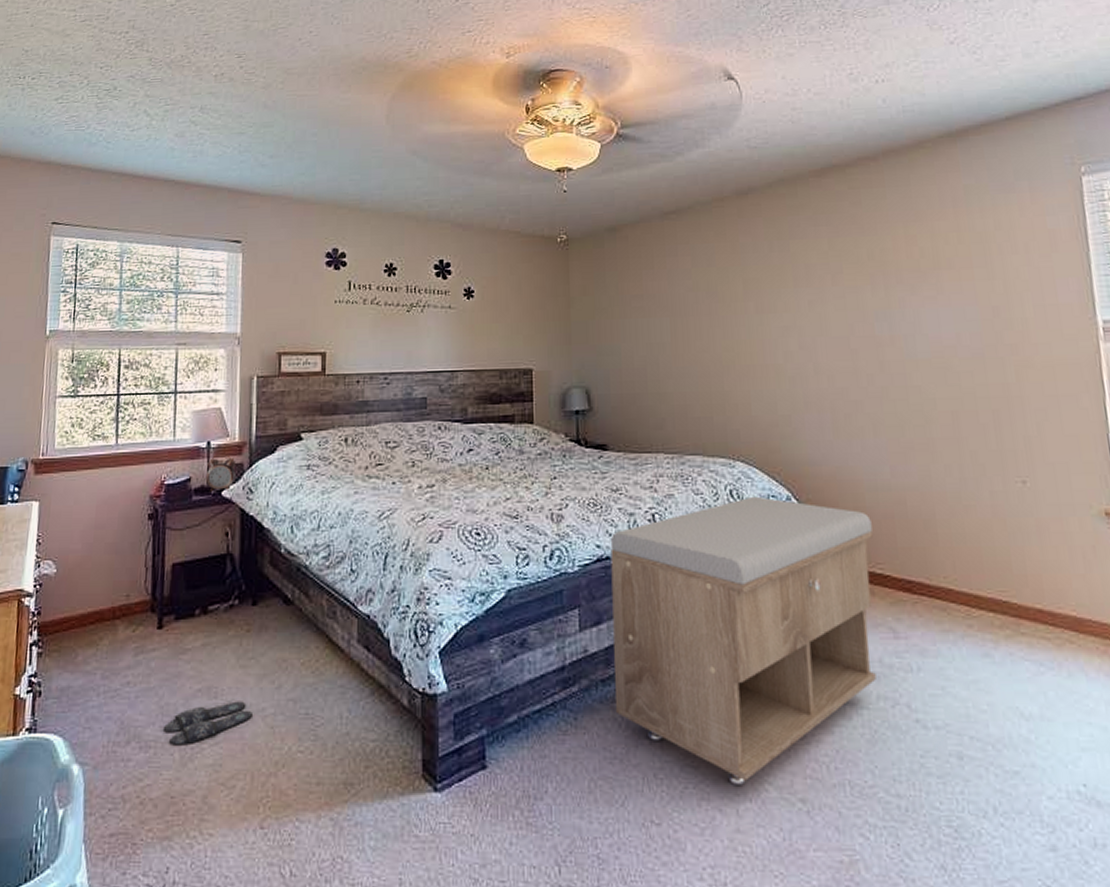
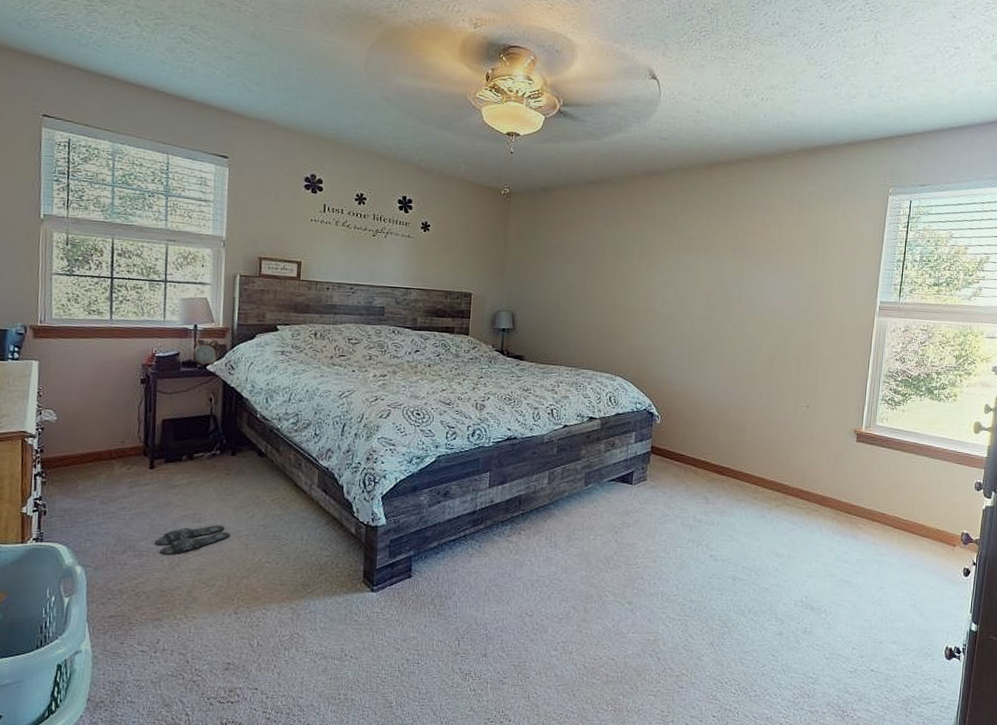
storage bench: present [610,496,876,786] -> none [509,402,704,593]

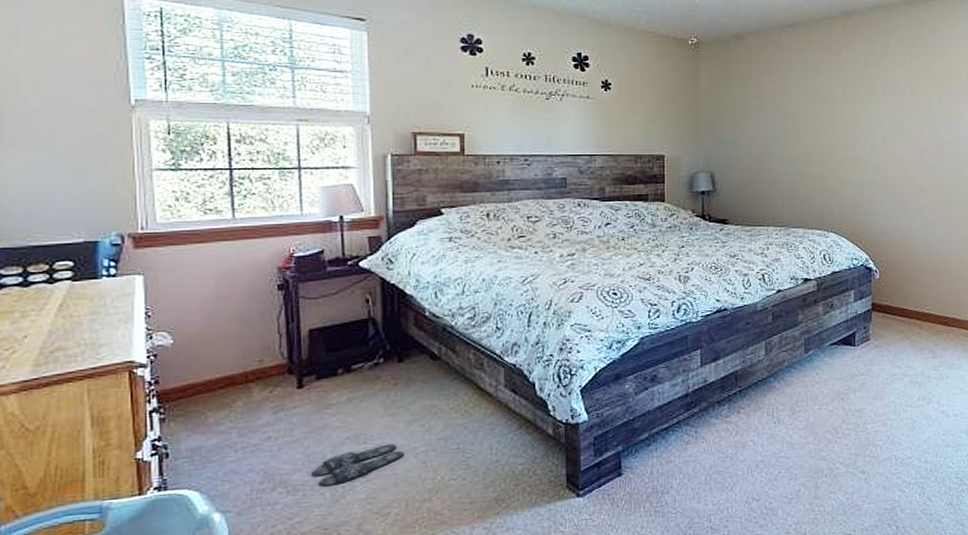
alarm clock: present [192,335,220,367] -> none [340,227,374,263]

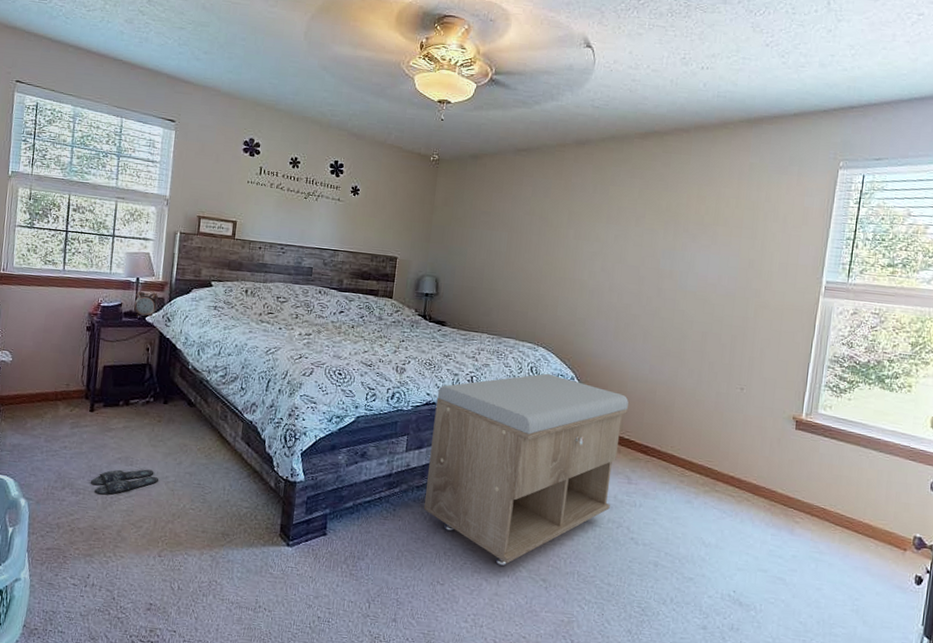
alarm clock: none [340,227,374,263] -> present [133,288,159,318]
storage bench: none [727,259,924,468] -> present [423,373,629,567]

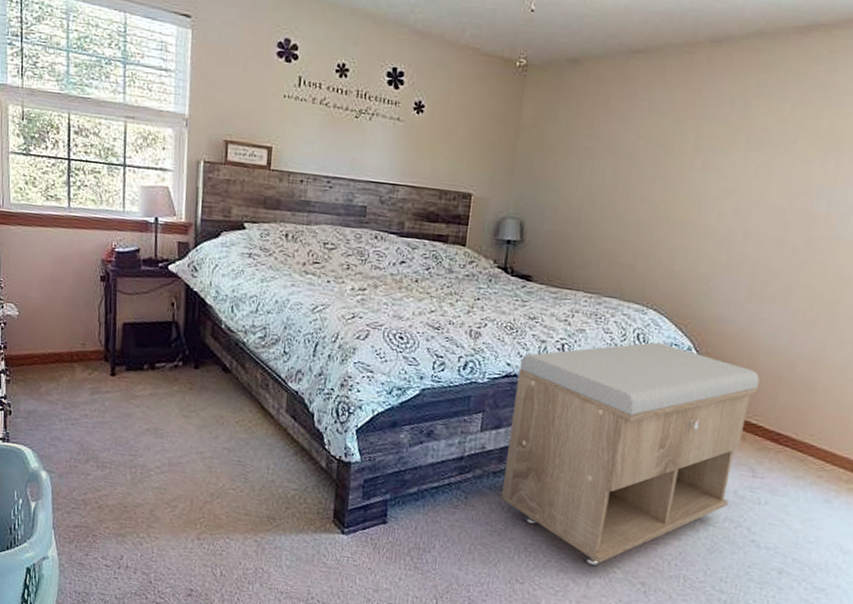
slippers: present [91,469,158,495] -> none [117,442,193,471]
alarm clock: present [133,288,159,318] -> none [153,230,183,267]

